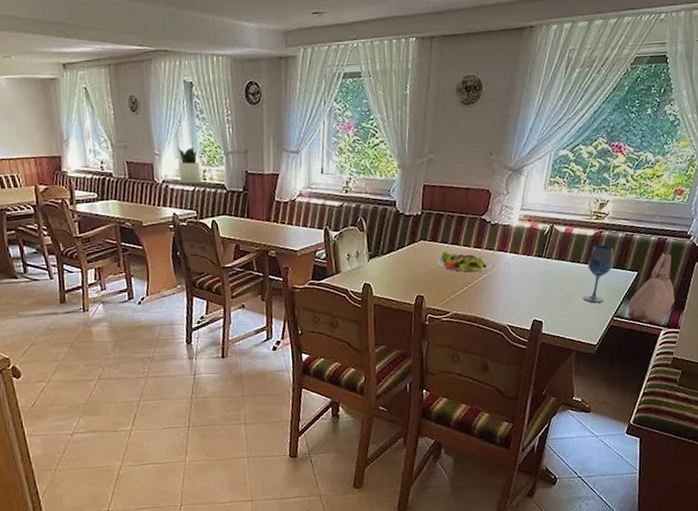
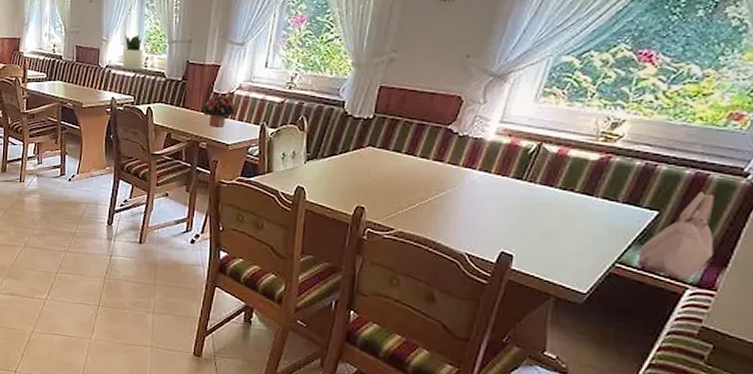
bouquet: none [267,203,300,235] -> present [202,95,236,127]
salad plate: present [436,252,491,272] -> none [384,161,453,188]
wineglass: present [583,245,614,303] -> none [574,173,626,243]

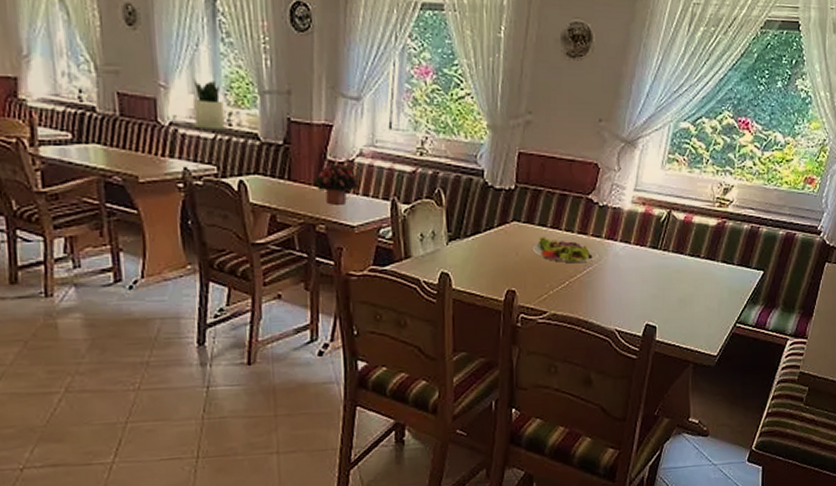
salad plate: none [384,161,453,188] -> present [532,237,598,264]
handbag: present [639,192,714,280] -> none [753,250,803,332]

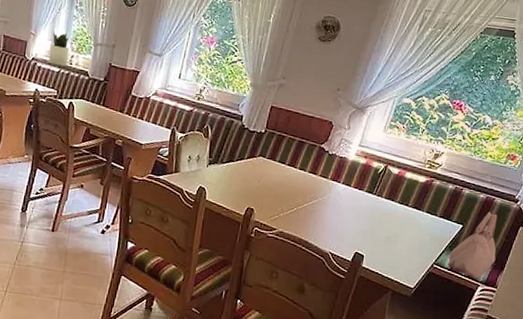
bouquet: present [315,163,360,205] -> none [120,98,151,128]
salad plate: present [532,237,598,264] -> none [271,171,323,196]
handbag: none [753,250,803,332] -> present [449,211,497,279]

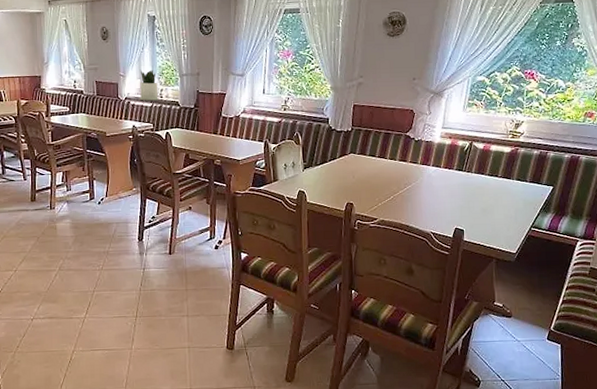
handbag: present [449,211,497,279] -> none [545,169,590,235]

